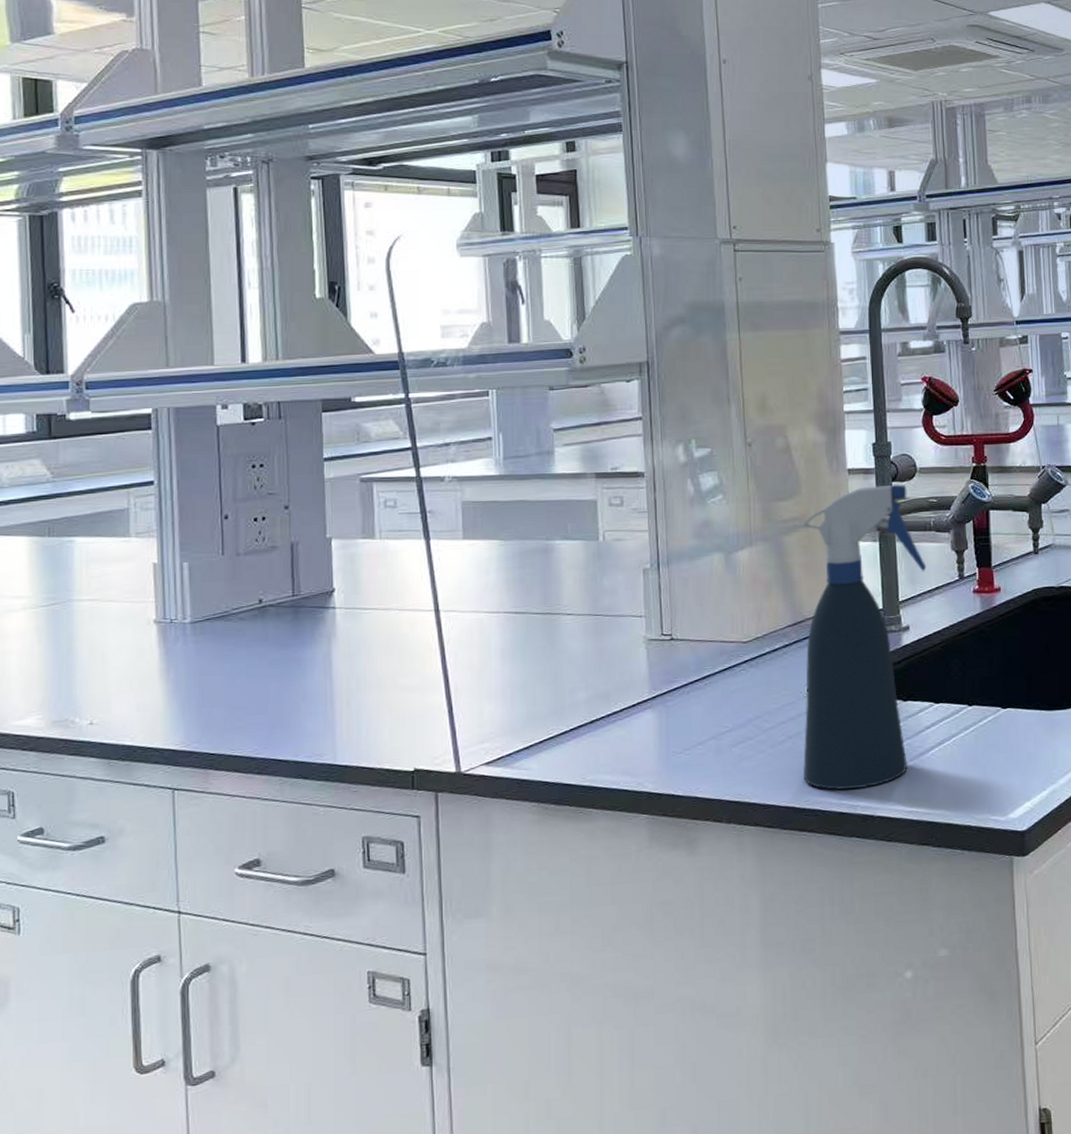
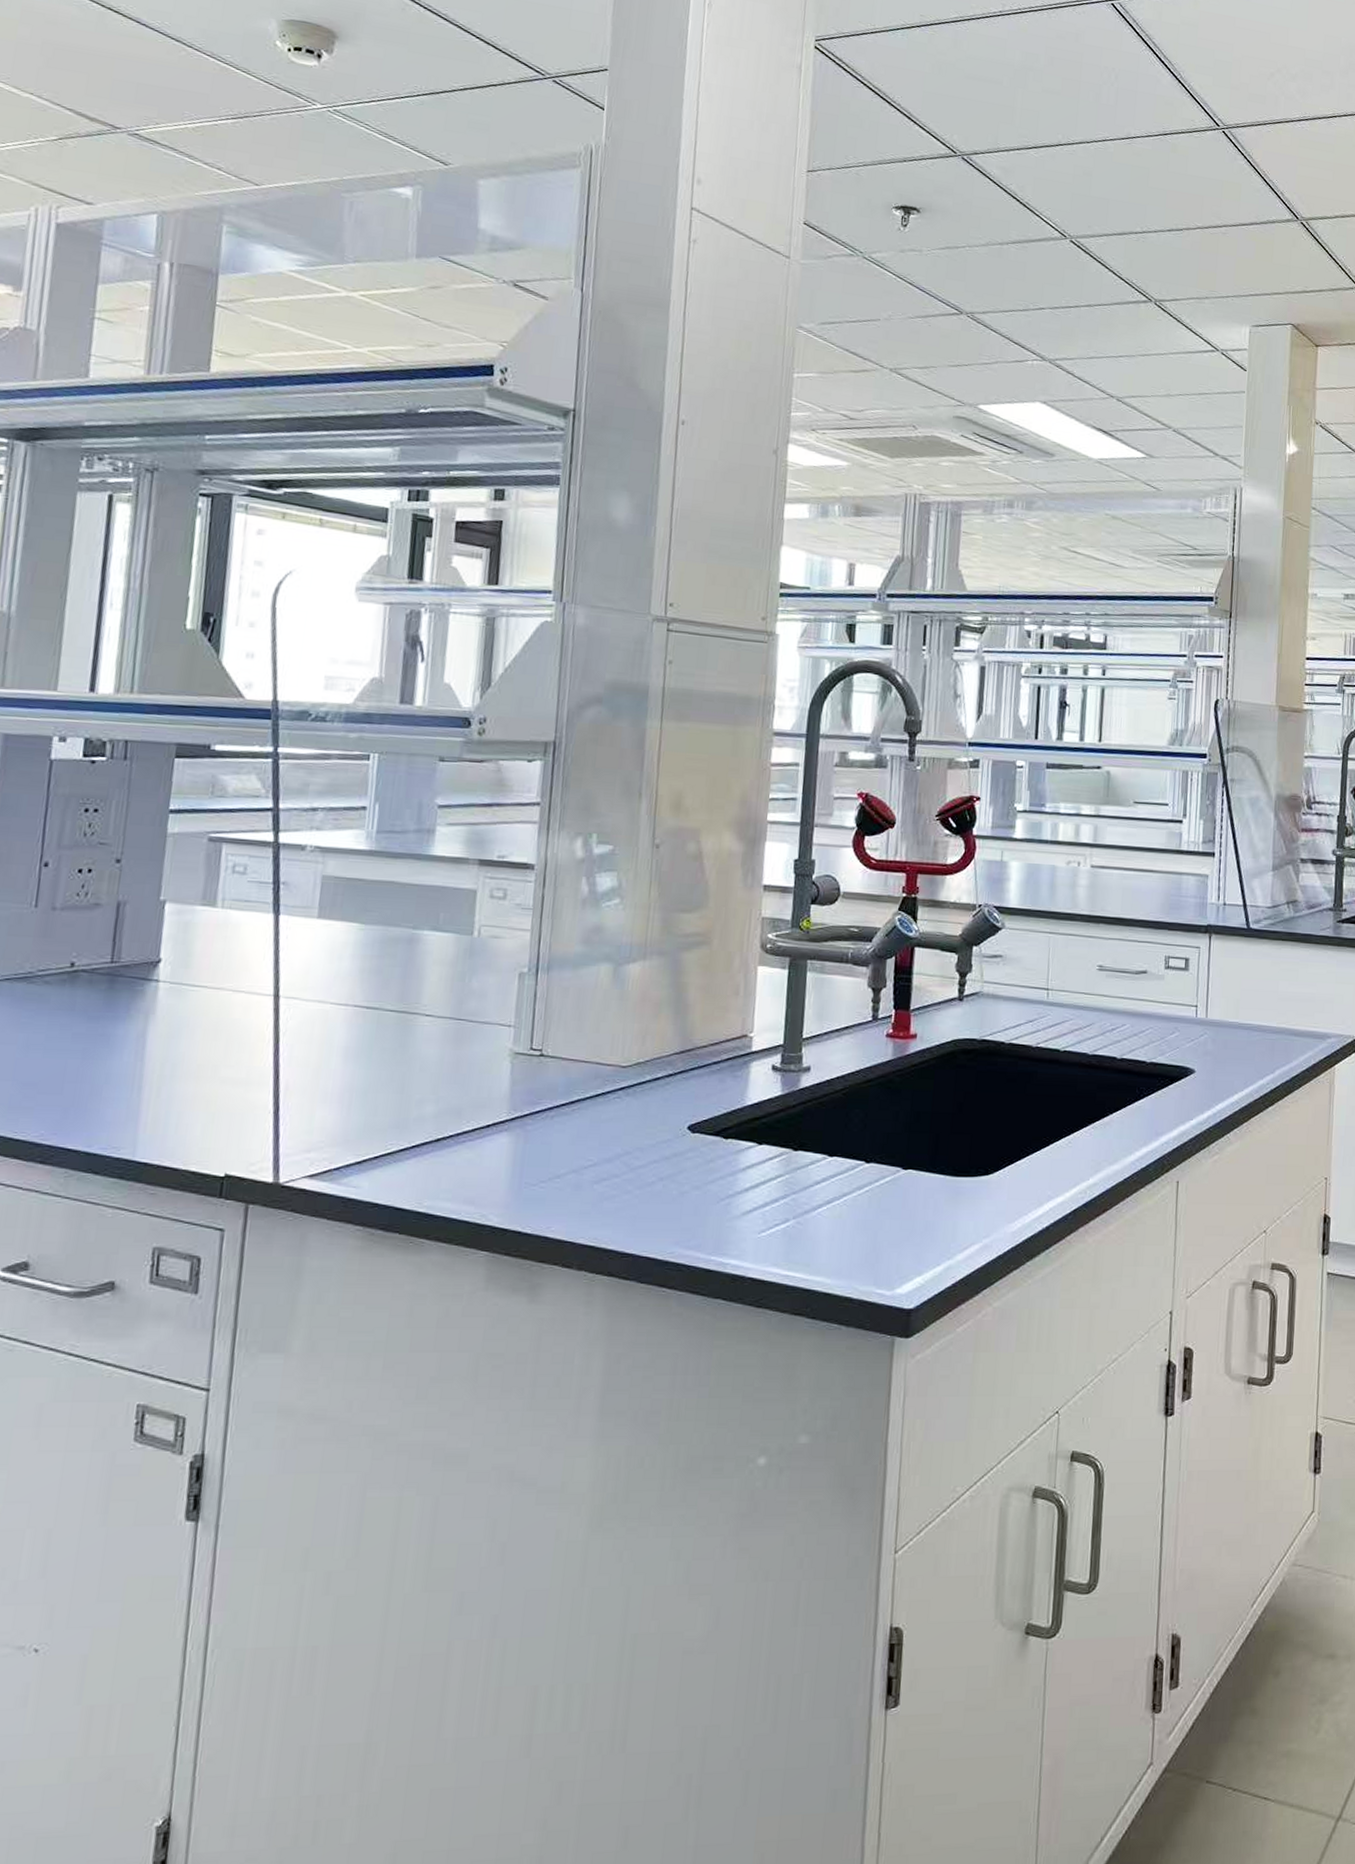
spray bottle: present [792,484,927,790] -> none [671,906,838,1245]

